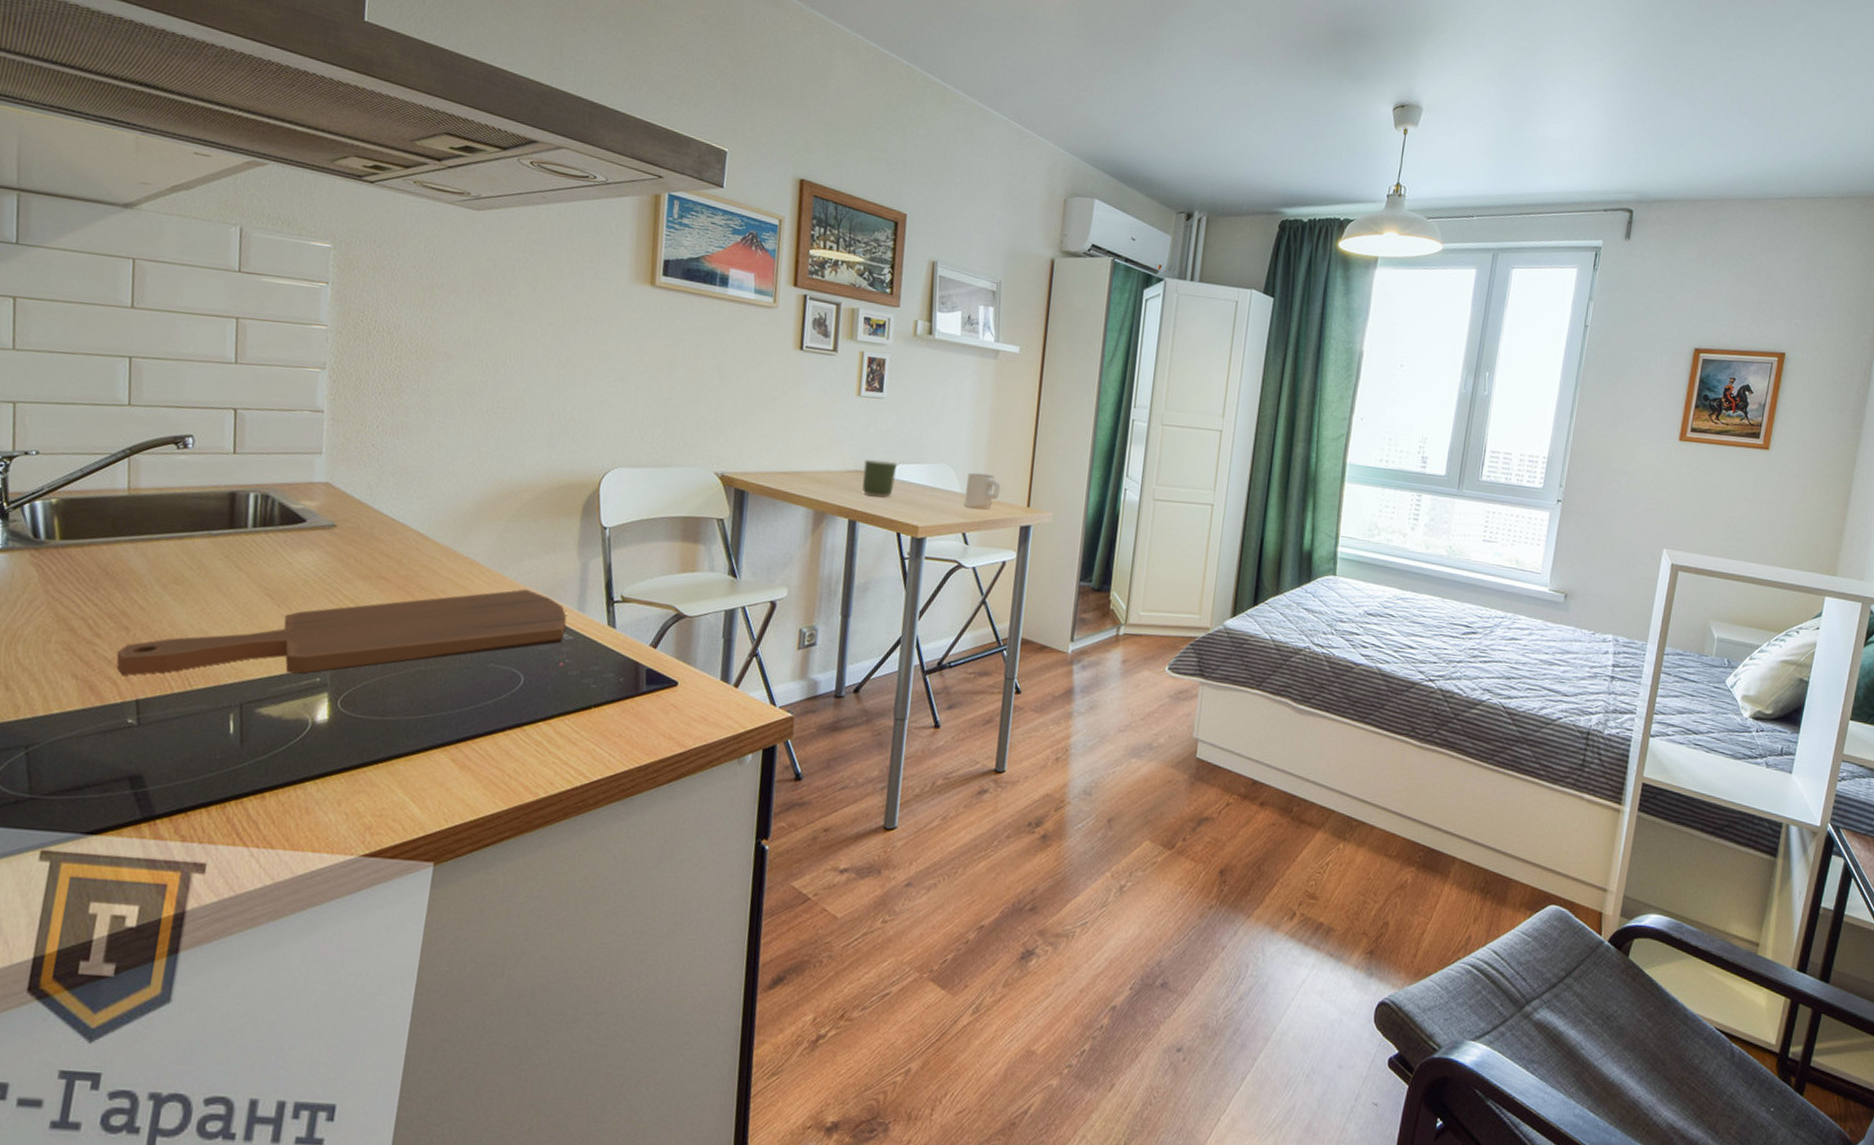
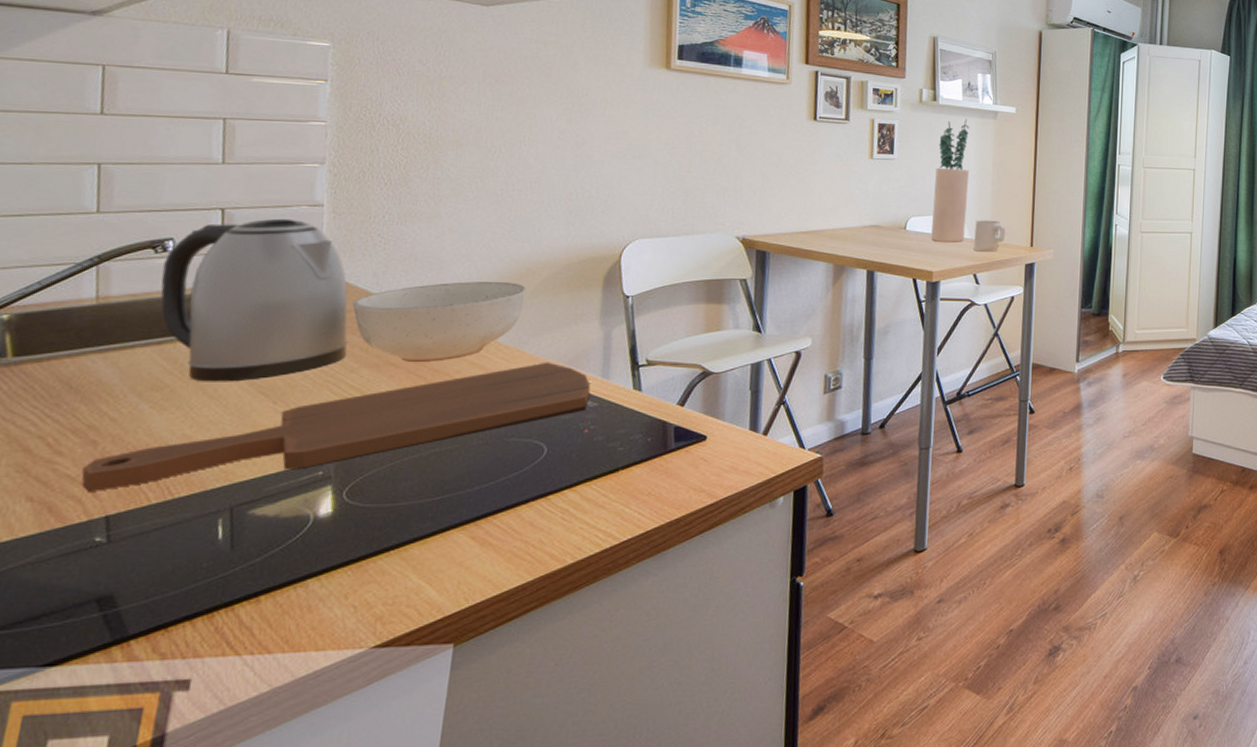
kettle: none [182,421,345,582] -> present [160,218,348,382]
bowl: none [348,499,509,579] -> present [352,282,527,362]
mug: present [862,459,897,497] -> none [878,214,909,248]
vase: none [919,357,967,496] -> present [931,119,970,243]

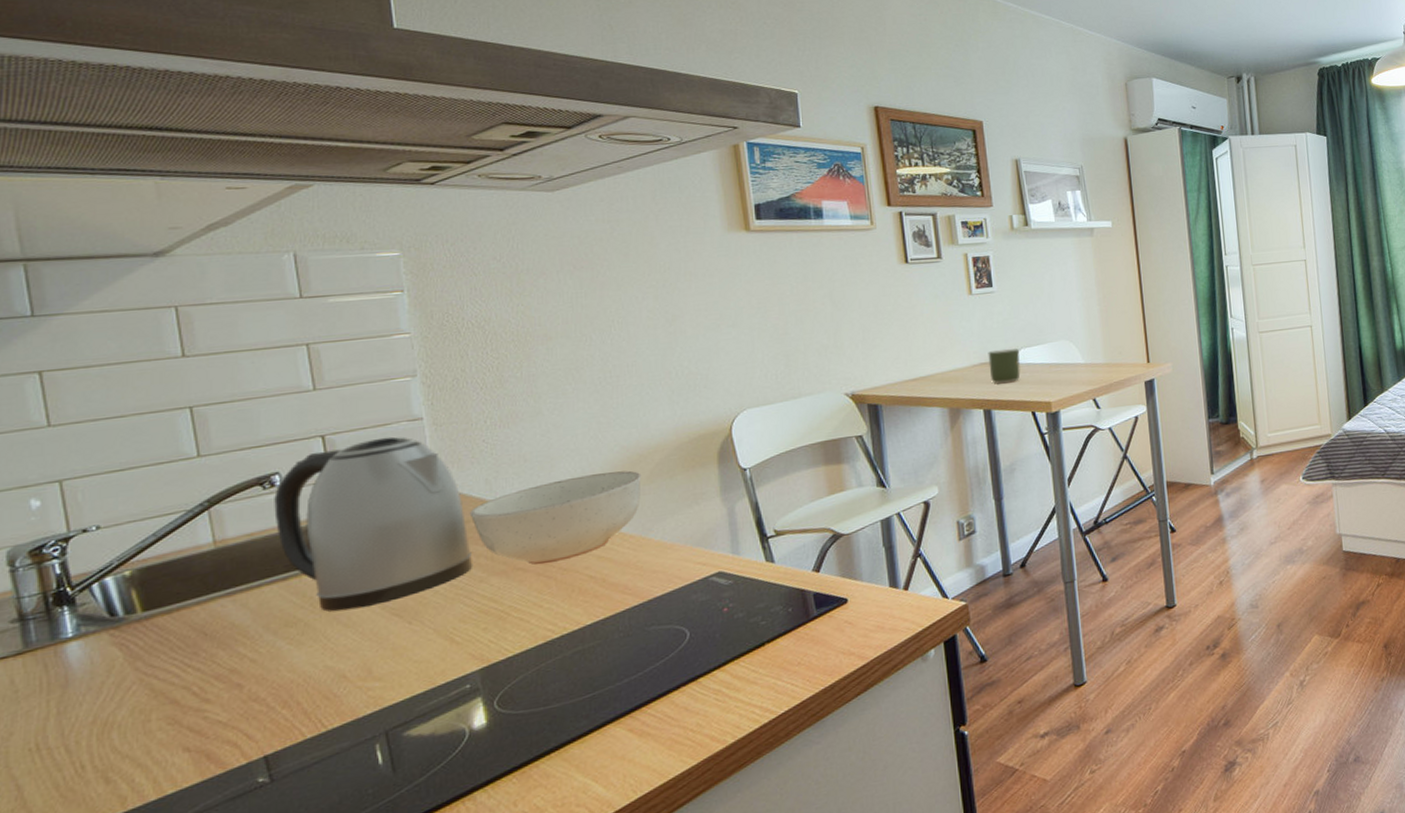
cutting board: present [81,362,591,492] -> none [232,545,723,735]
mug: none [878,214,909,248] -> present [988,348,1021,384]
vase: present [931,119,970,243] -> none [1037,240,1078,371]
cup: present [974,220,1006,253] -> none [1087,340,1120,376]

